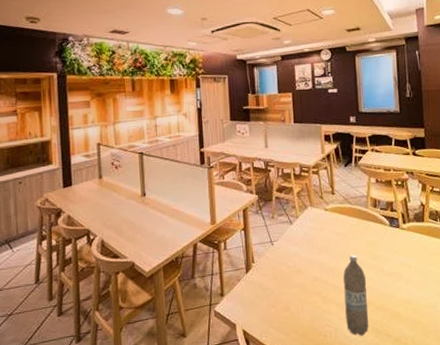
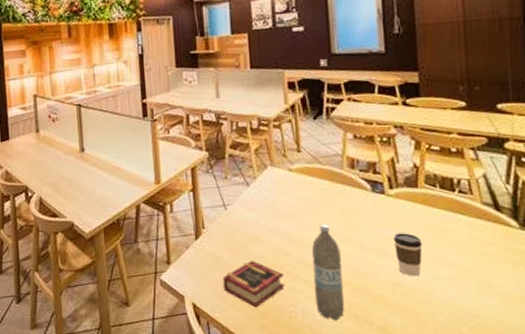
book: none [269,288,321,330] -> present [222,260,285,308]
coffee cup: none [406,259,428,295] -> present [393,233,422,276]

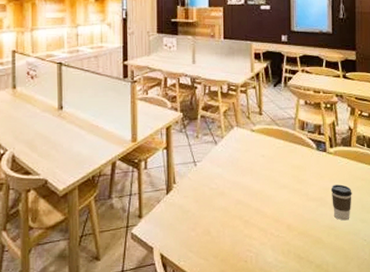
book: present [222,260,285,308] -> none [189,211,243,255]
water bottle: present [312,224,345,321] -> none [267,177,291,262]

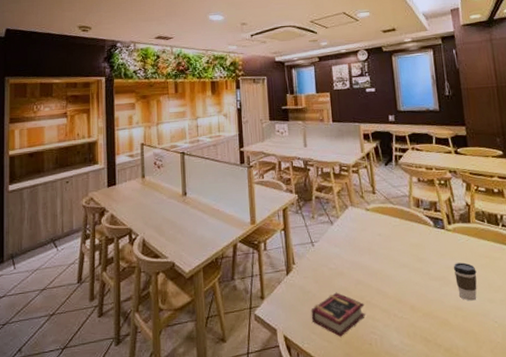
book: none [189,211,243,255] -> present [311,292,365,337]

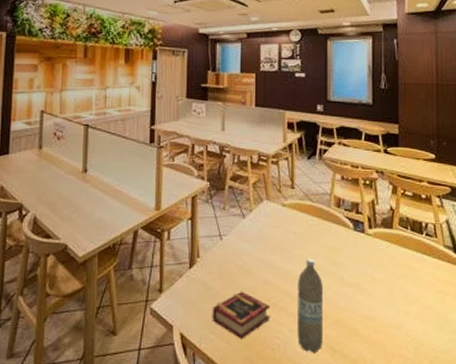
water bottle: none [387,256,417,345] -> present [298,258,324,353]
coffee cup: present [453,262,477,301] -> none [369,270,394,312]

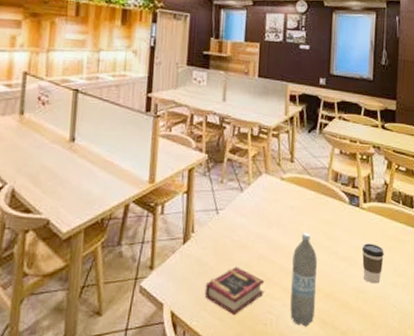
coffee cup: none [369,270,394,312] -> present [362,243,384,284]

